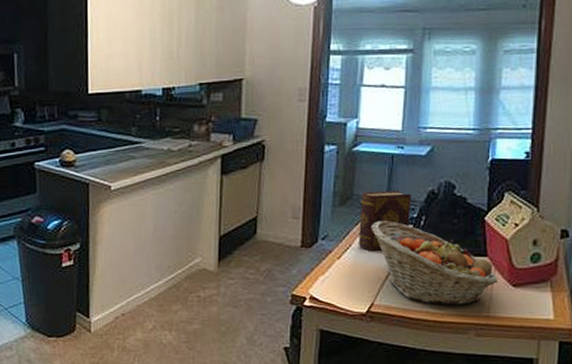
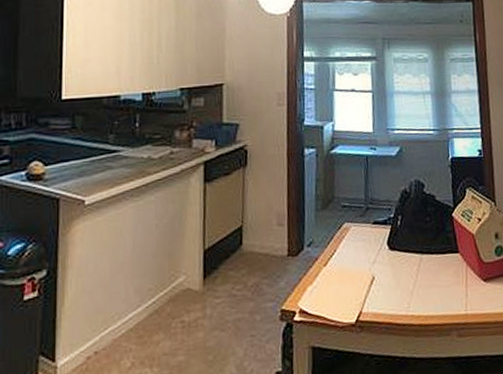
diary: present [358,191,412,251] -> none [341,191,388,255]
fruit basket: present [370,221,498,306] -> none [352,222,470,307]

